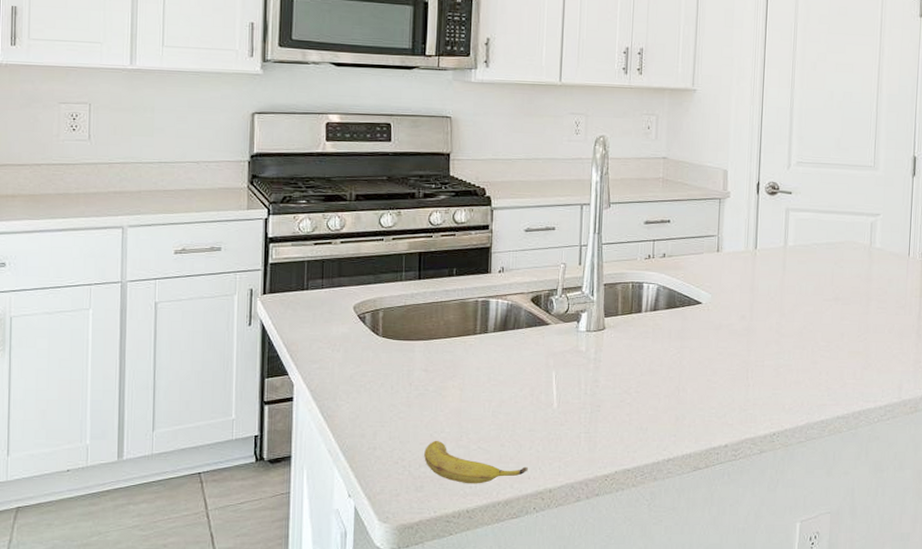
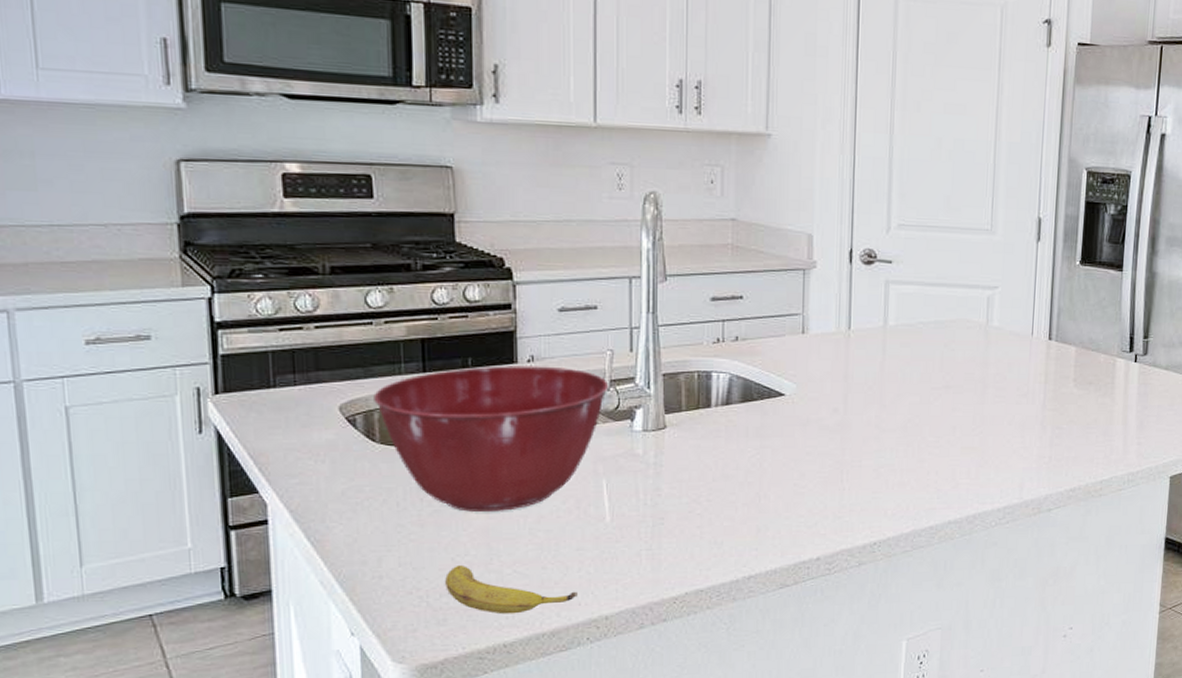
mixing bowl: none [380,275,561,396] -> present [374,366,609,512]

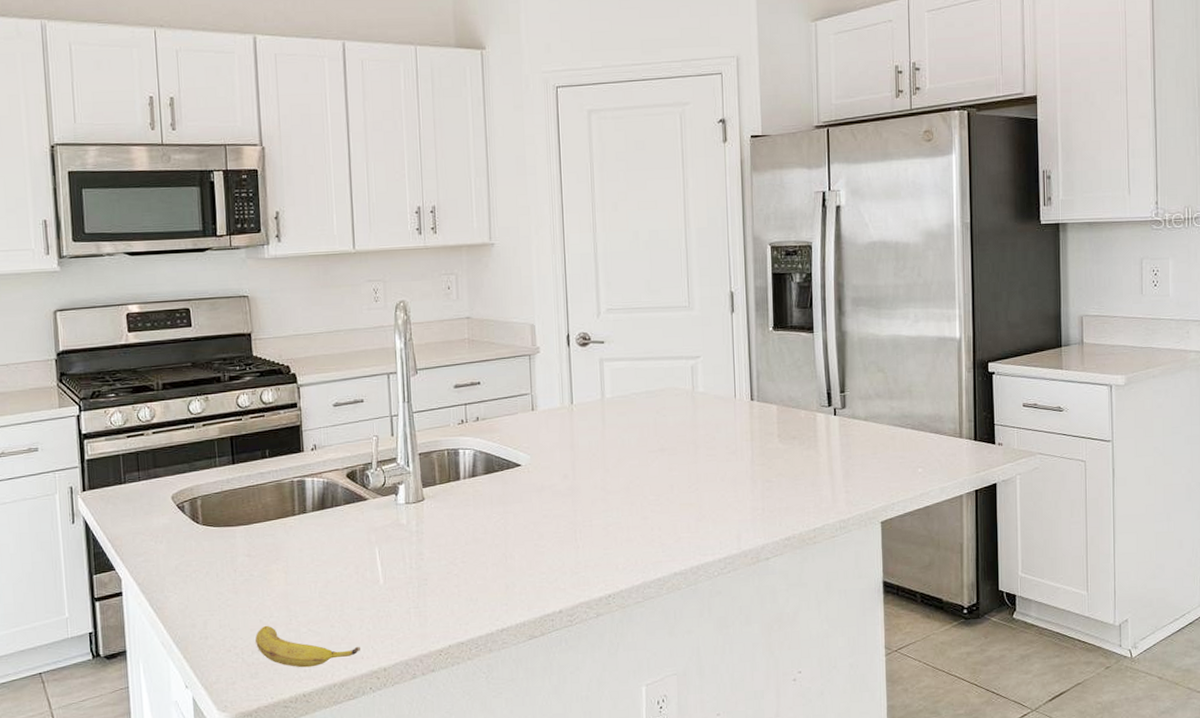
mixing bowl: present [374,366,609,512] -> none [196,453,376,580]

